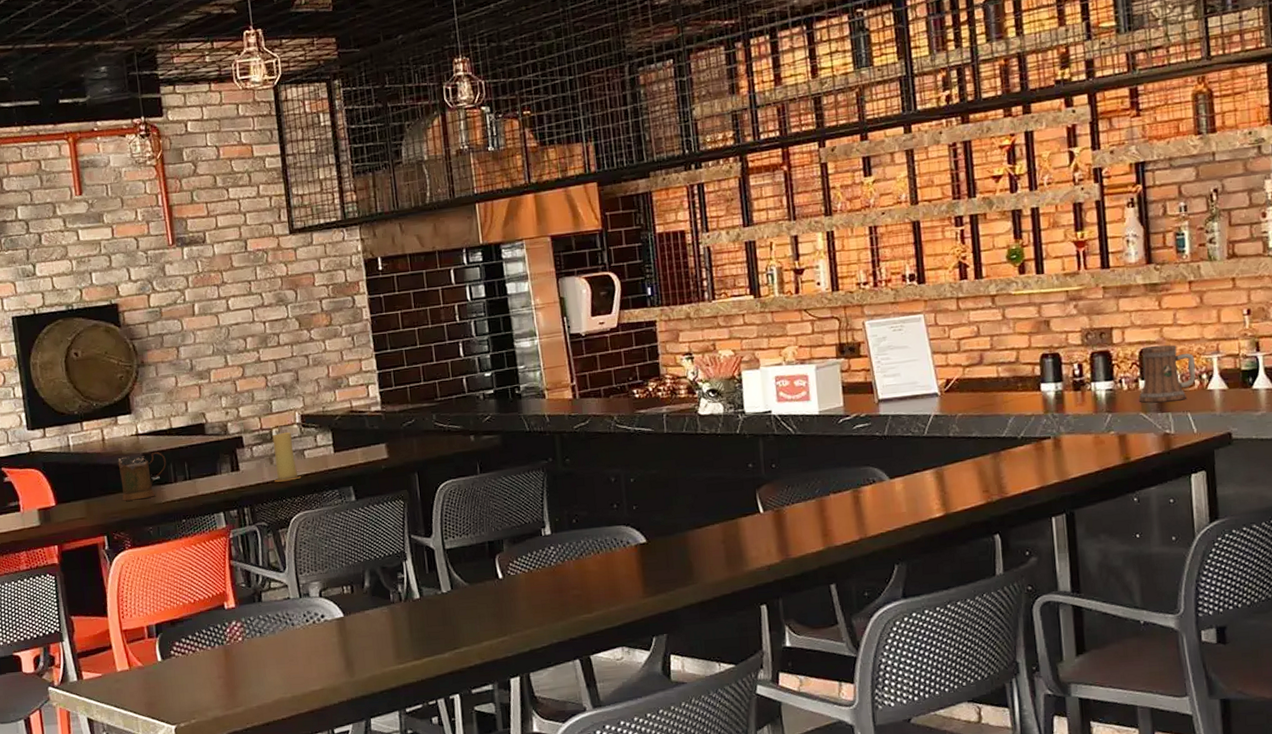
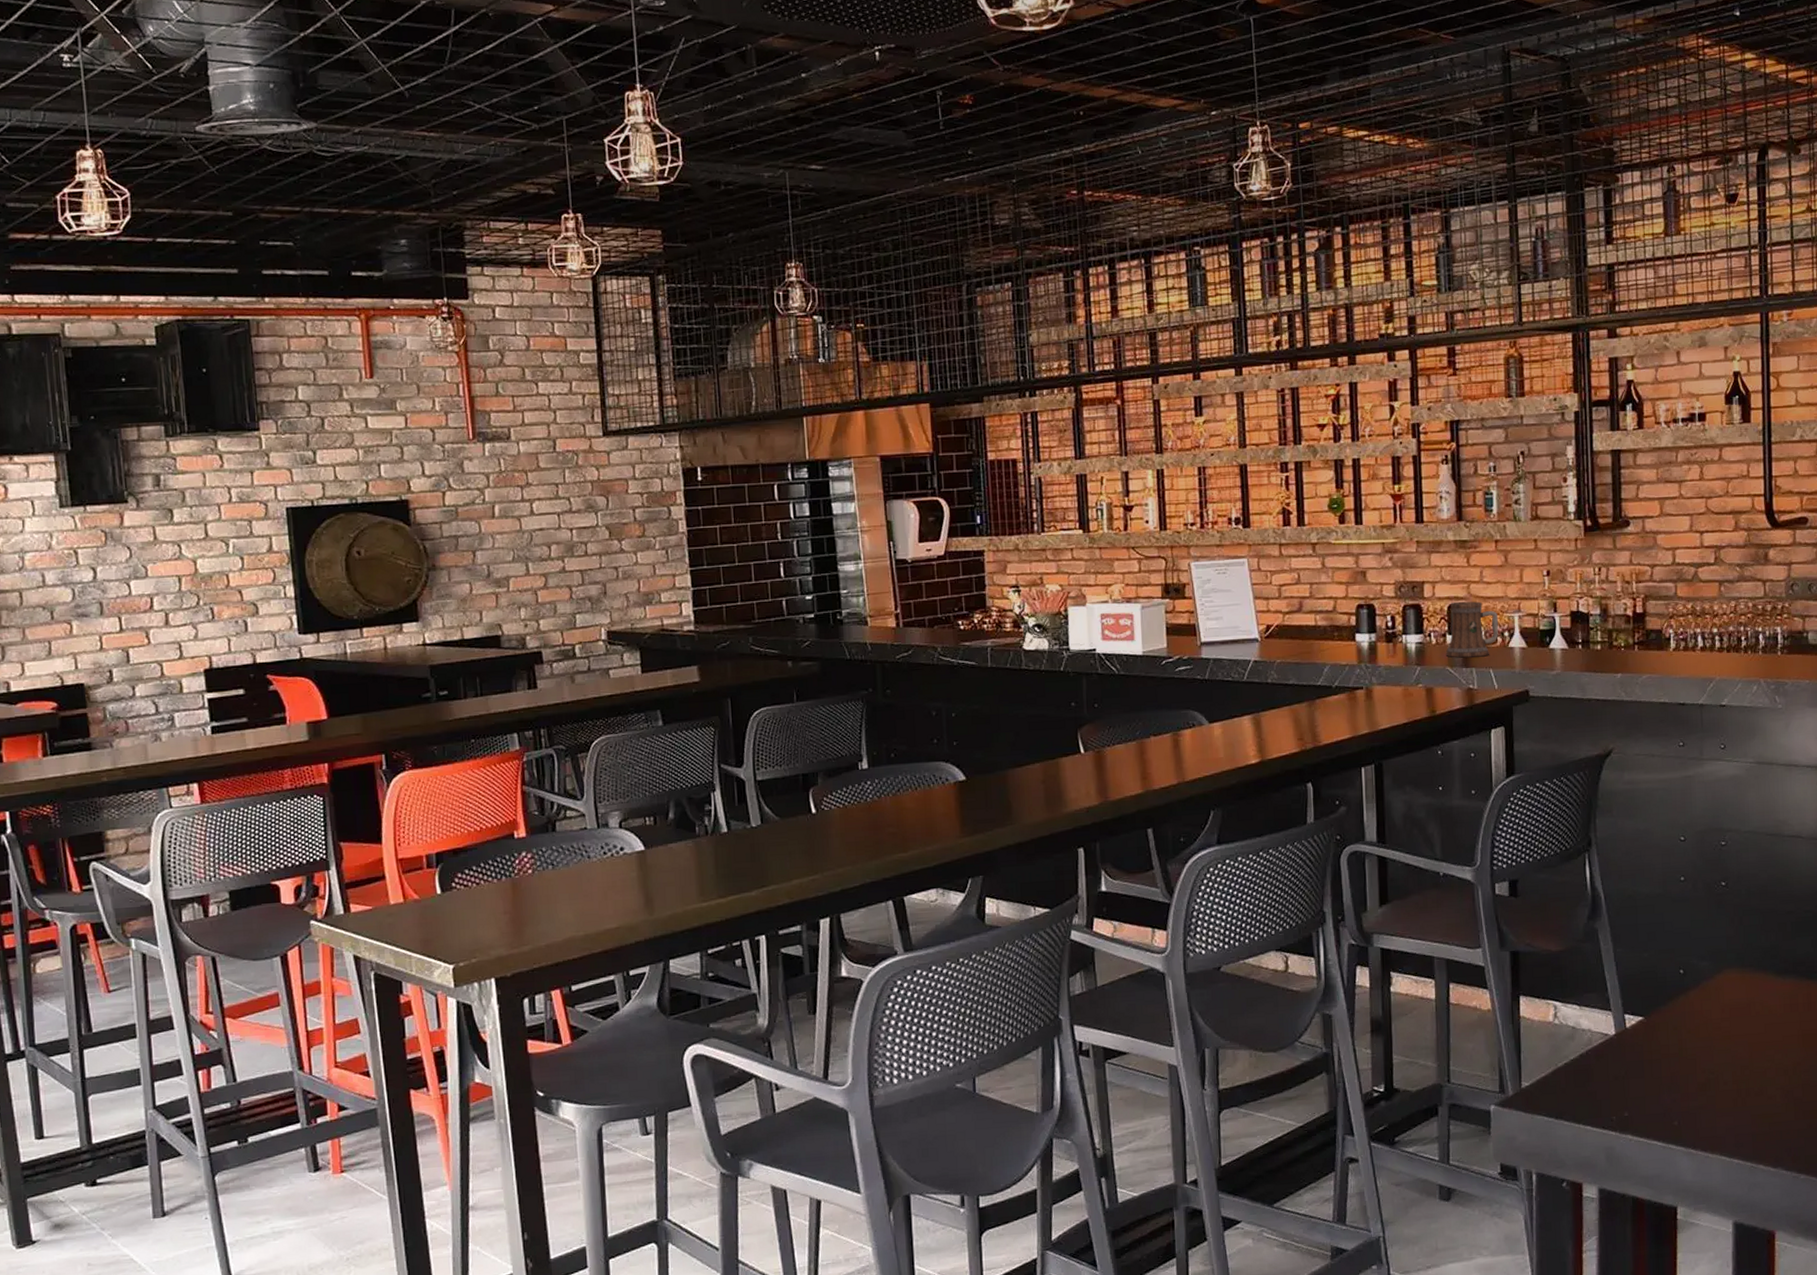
beer mug: present [118,452,166,501] -> none [401,665,456,717]
candle: present [272,431,301,482] -> none [575,648,605,702]

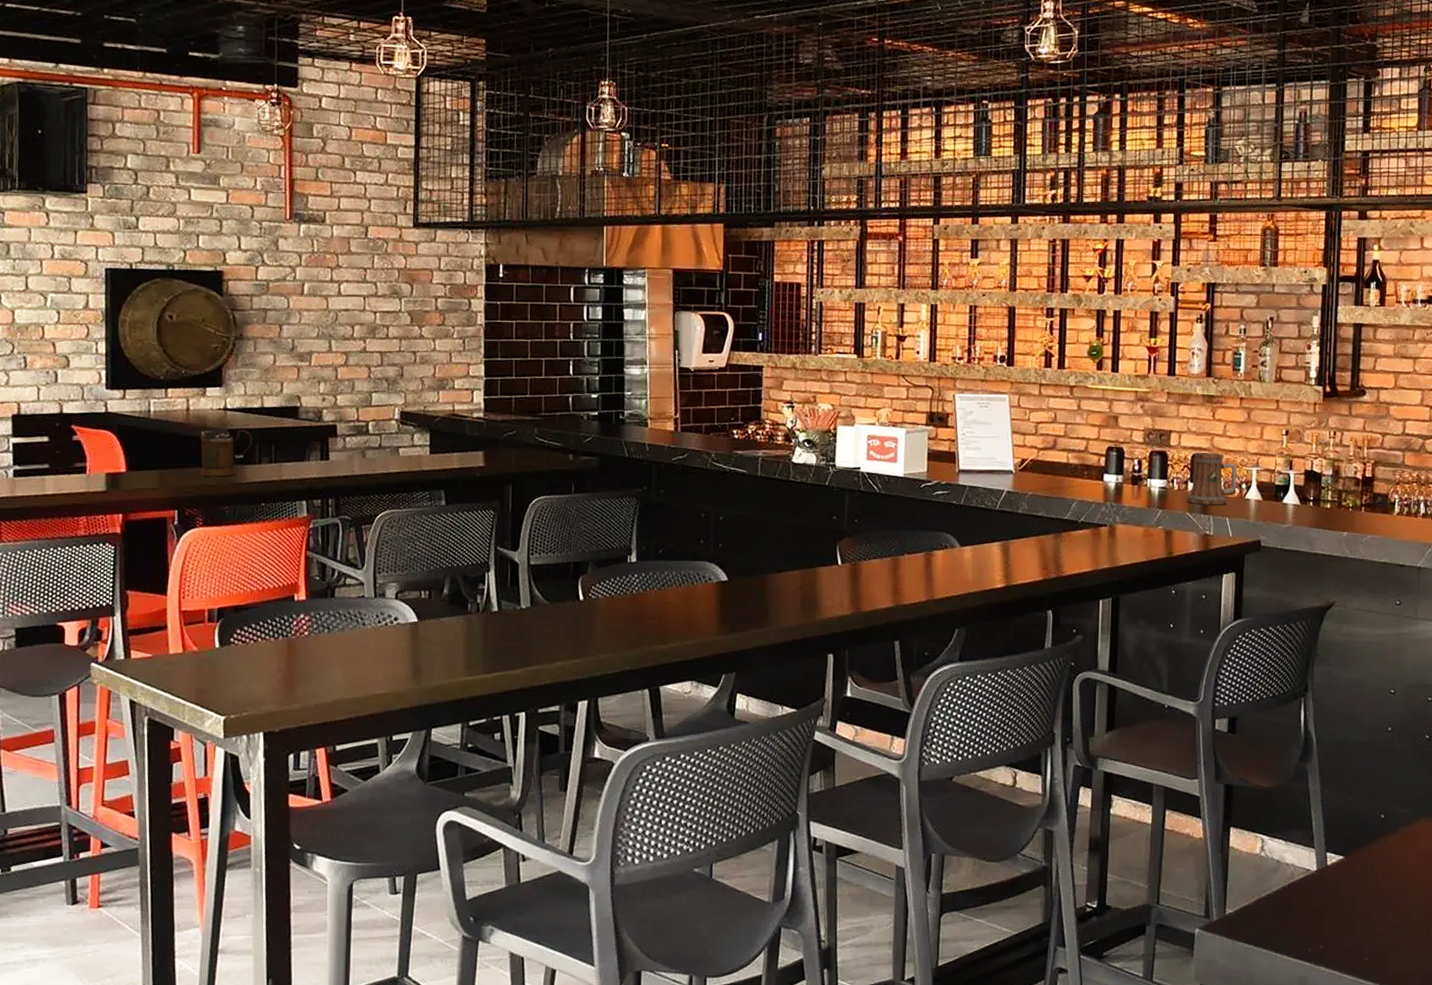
beer mug: none [401,665,456,717] -> present [200,430,253,477]

